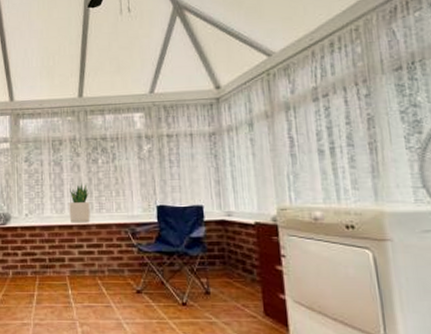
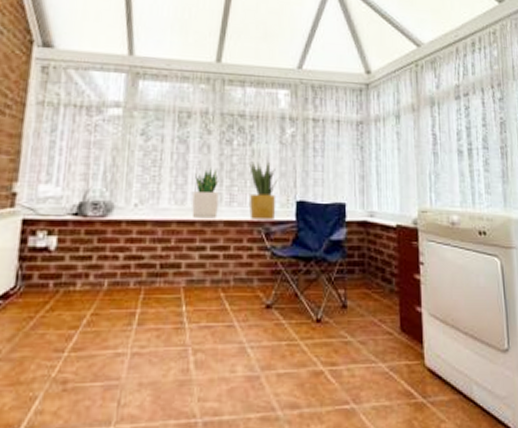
planter: none [113,174,141,222] -> present [249,161,280,220]

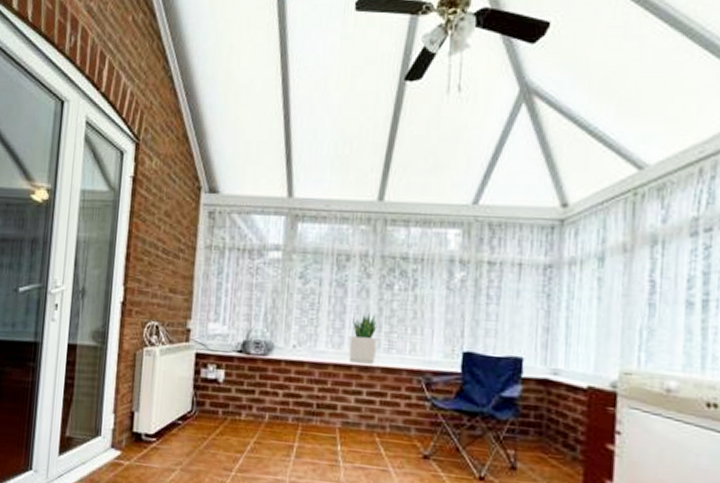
planter: present [249,161,280,220] -> none [409,307,445,370]

